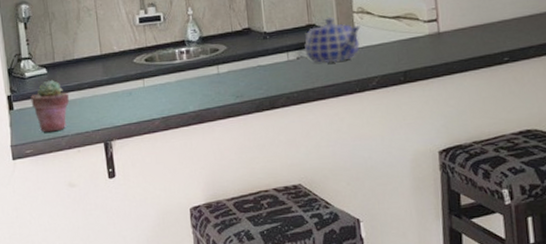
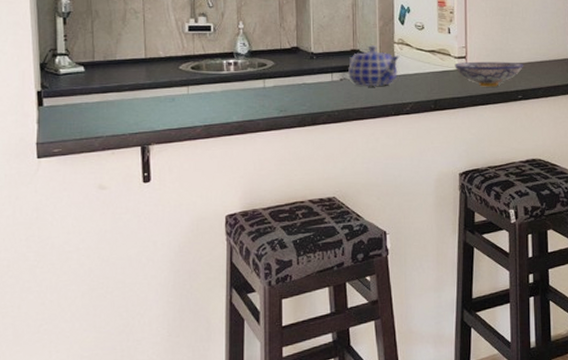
potted succulent: present [31,79,69,133] -> none [64,78,106,132]
bowl: none [424,20,509,52] -> present [454,61,524,87]

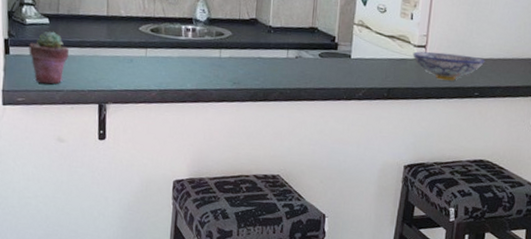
potted succulent: none [64,78,106,132] -> present [29,31,69,84]
teapot: present [348,45,400,87] -> none [304,24,358,68]

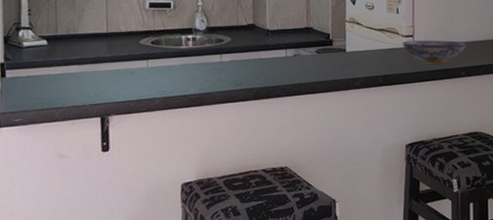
potted succulent: present [29,31,69,84] -> none [26,51,68,103]

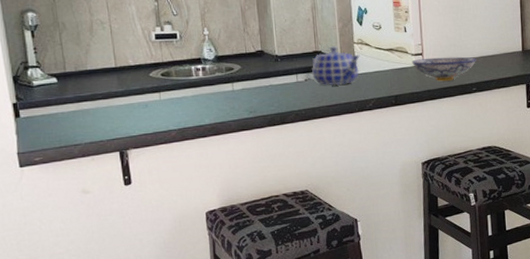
teapot: none [302,23,351,63] -> present [312,46,360,86]

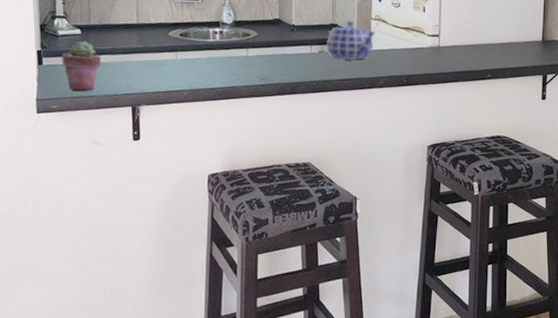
potted succulent: none [39,89,82,141] -> present [61,40,101,91]
bowl: present [412,57,477,81] -> none [428,40,494,65]

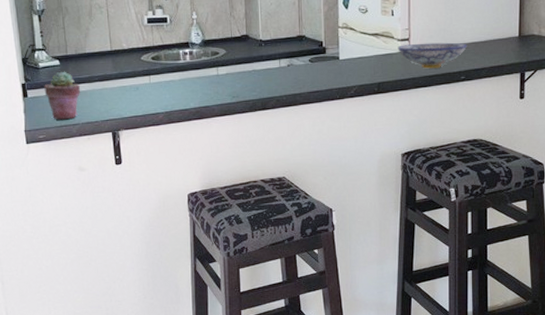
teapot: present [327,20,376,60] -> none [295,31,344,72]
bowl: none [428,40,494,65] -> present [397,42,468,69]

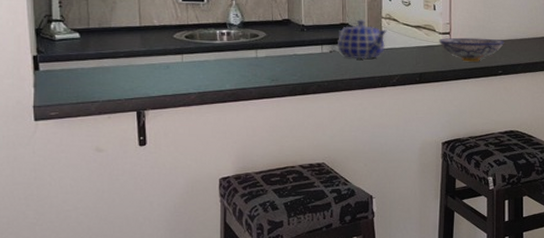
potted succulent: present [44,71,80,120] -> none [60,44,102,96]
teapot: none [295,31,344,72] -> present [338,19,387,59]

